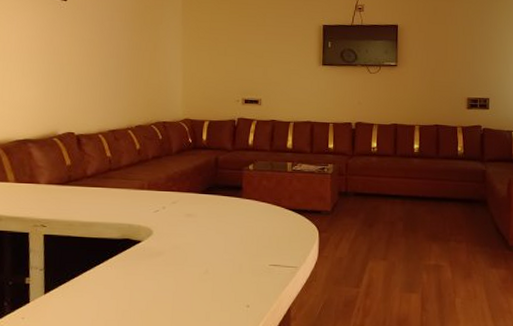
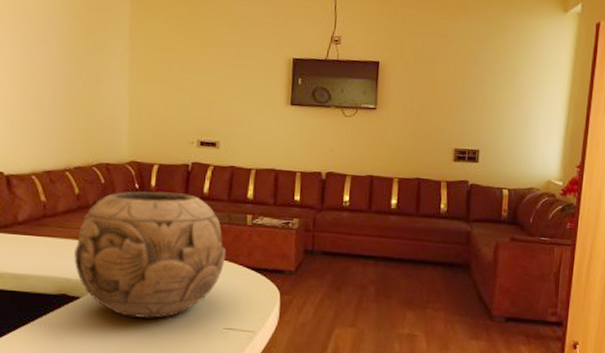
decorative bowl: none [136,145,270,258] -> present [74,191,226,318]

